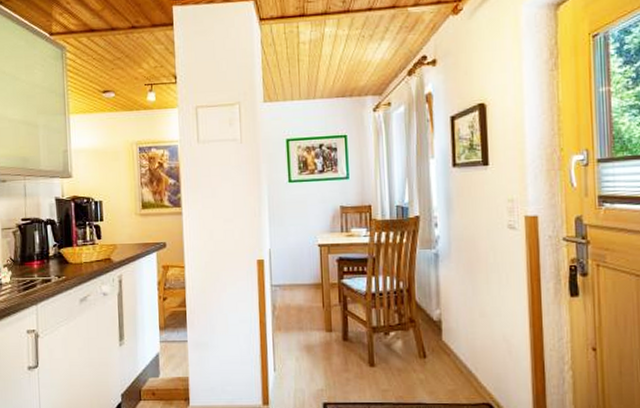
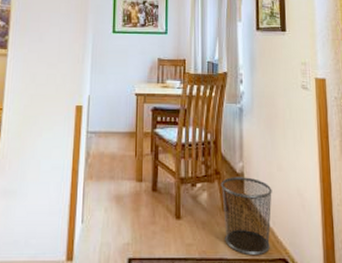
waste bin: none [416,324,474,401] -> present [220,177,272,256]

